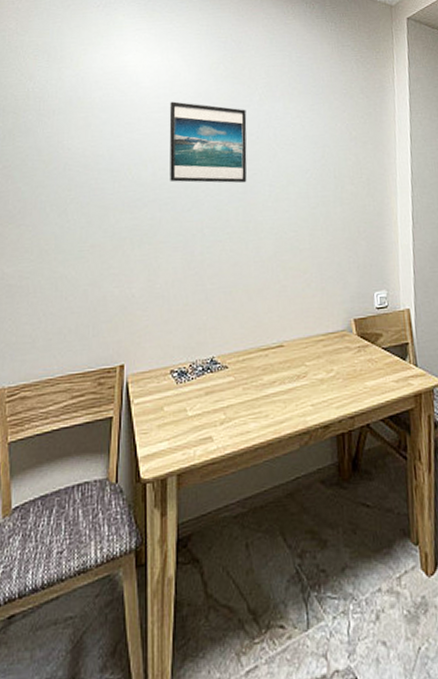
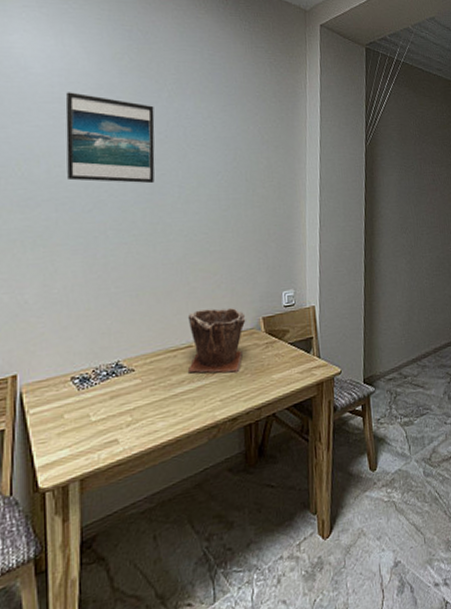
plant pot: none [278,308,337,376] -> present [187,308,246,373]

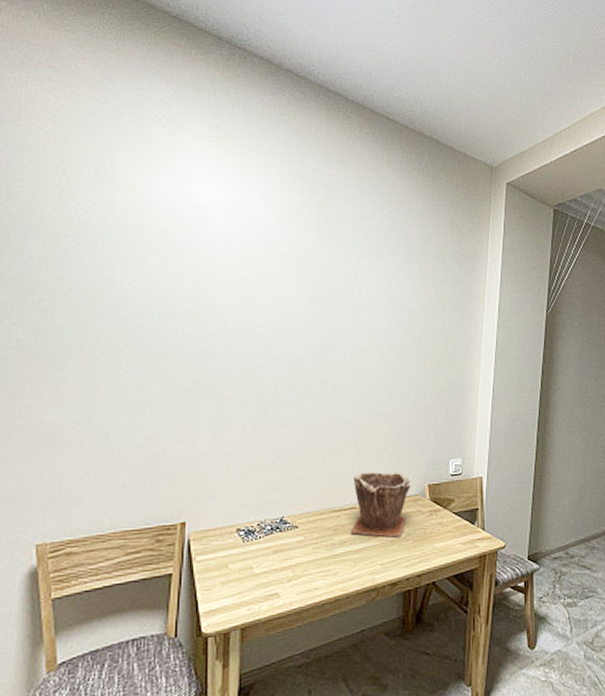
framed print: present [65,92,155,184] -> none [242,244,330,342]

